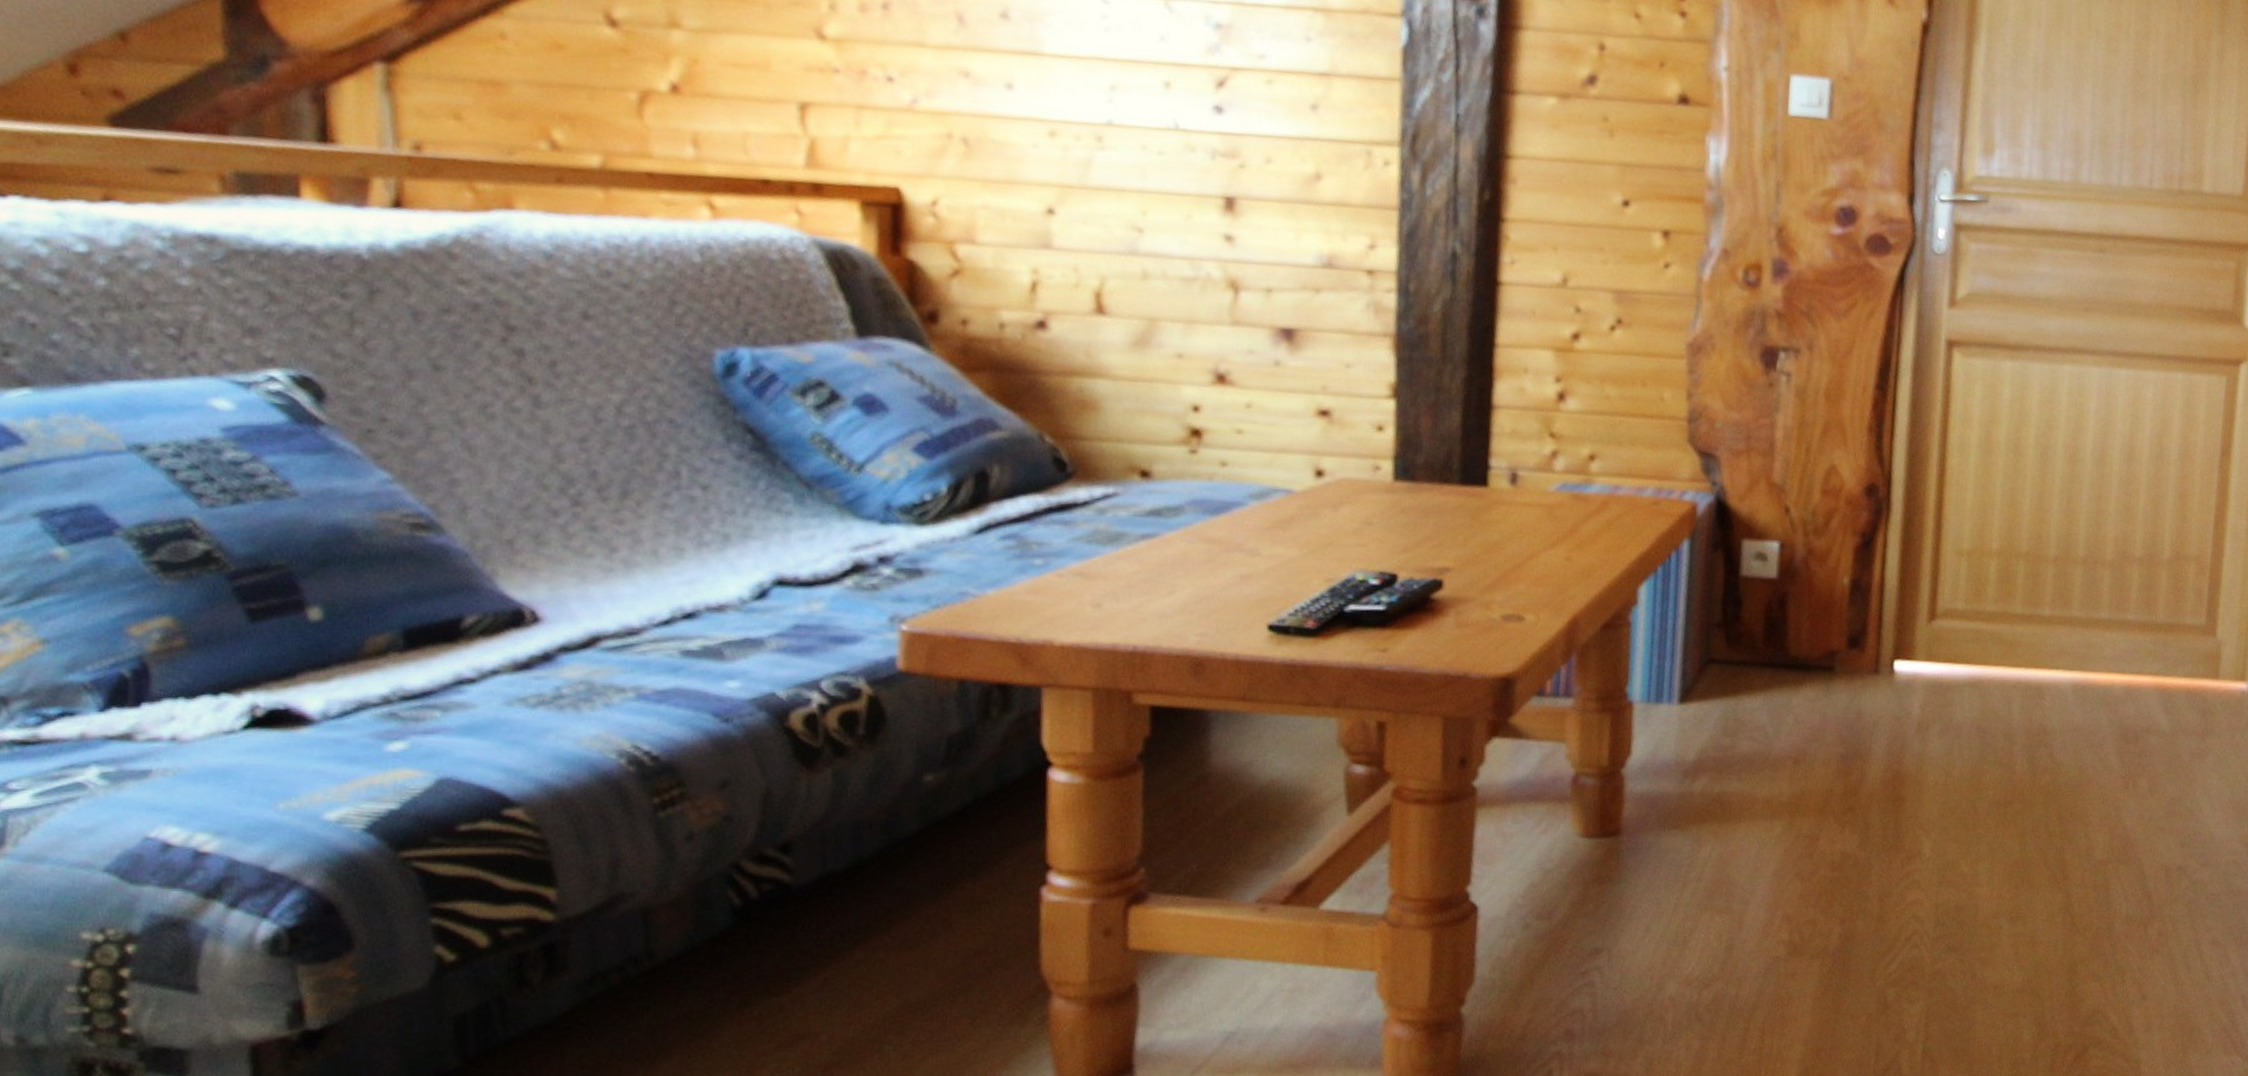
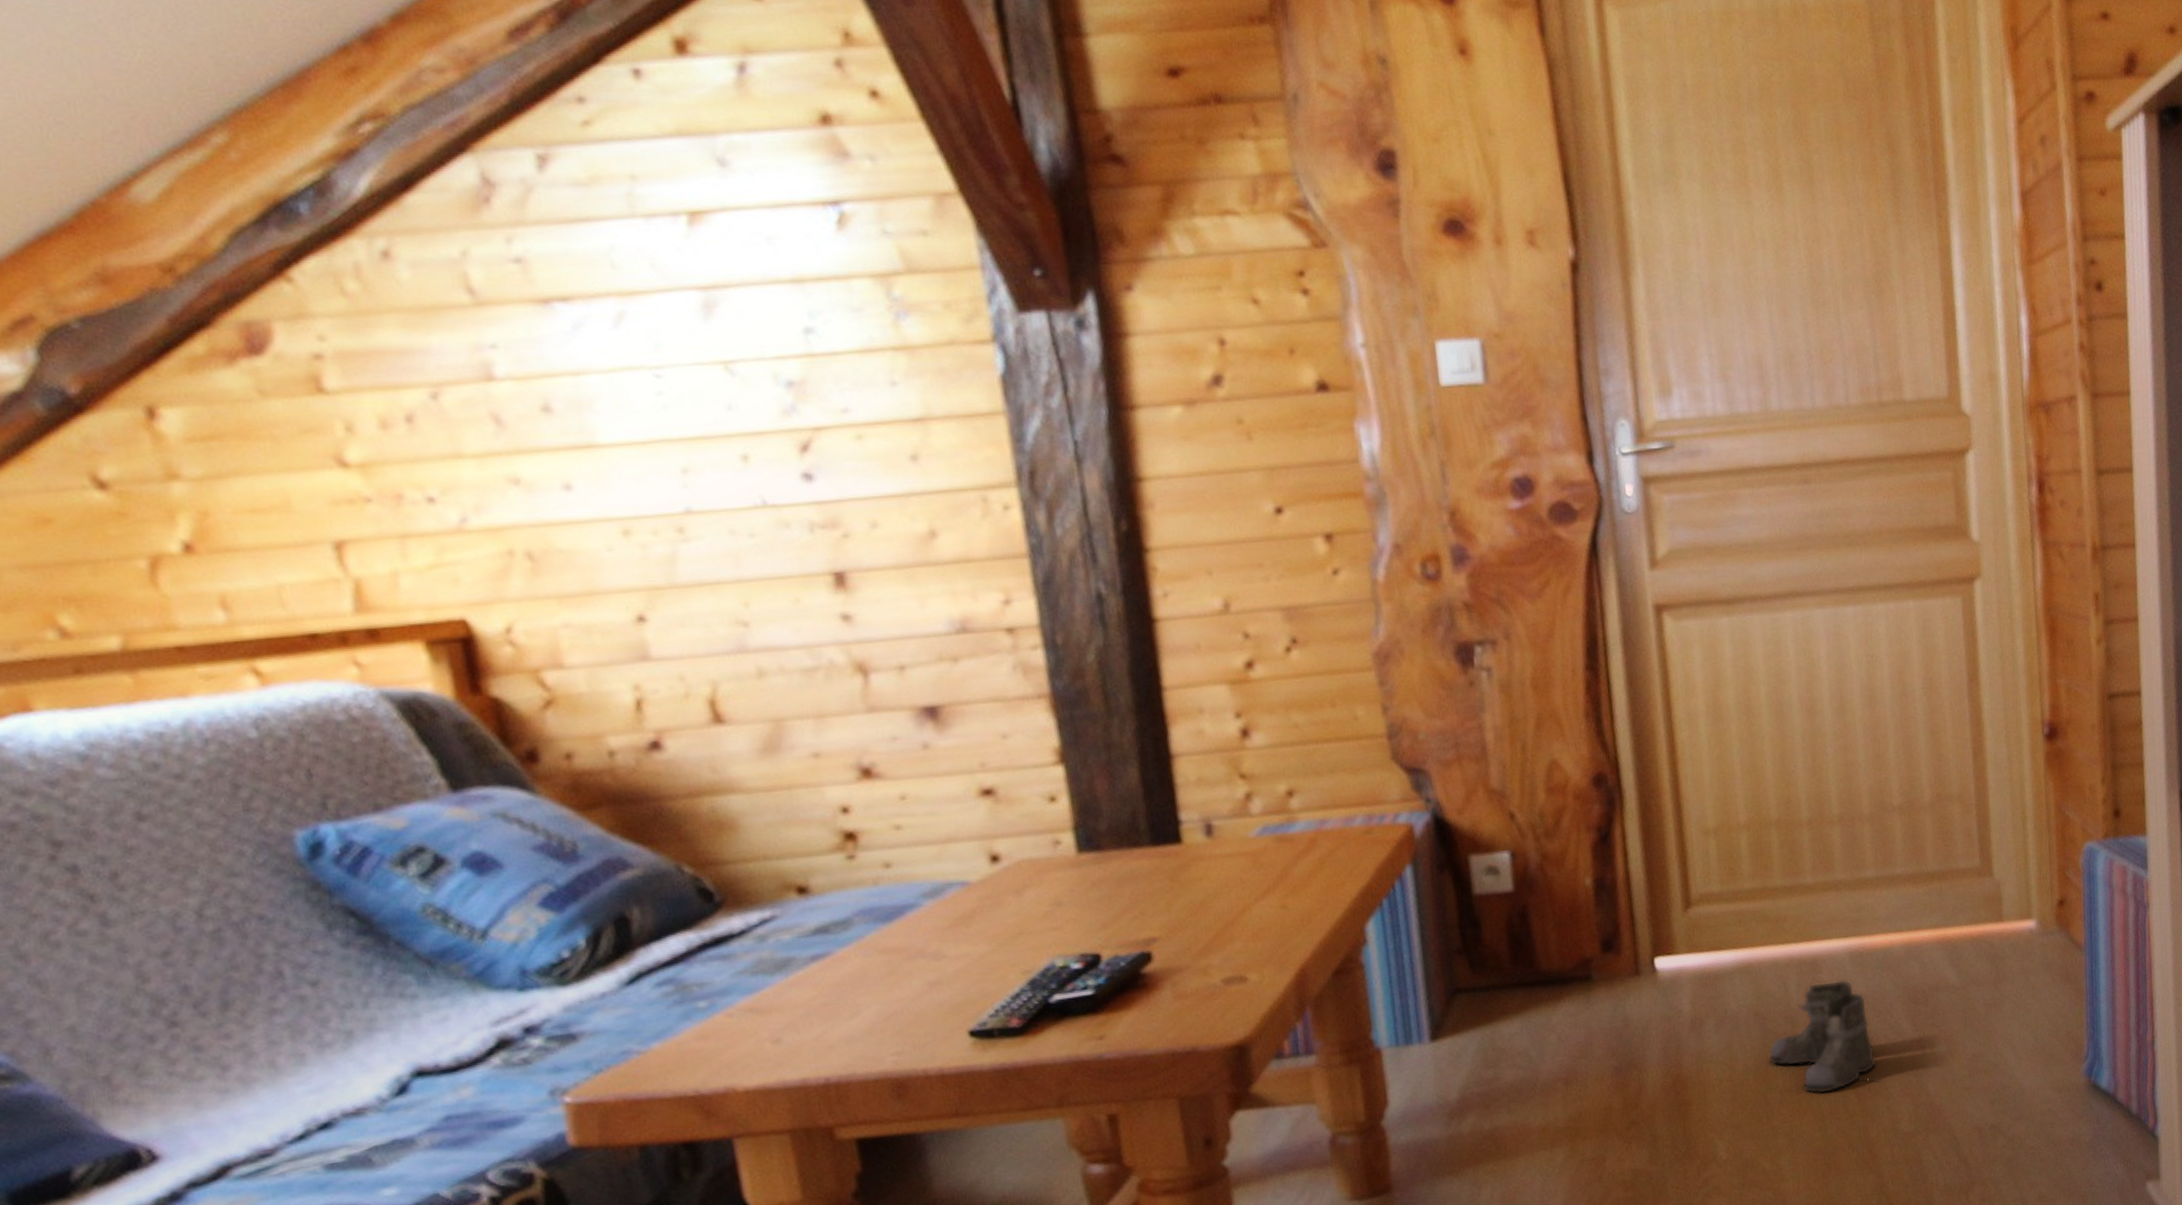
boots: none [1983,708,2084,811] -> present [1768,979,1882,1094]

